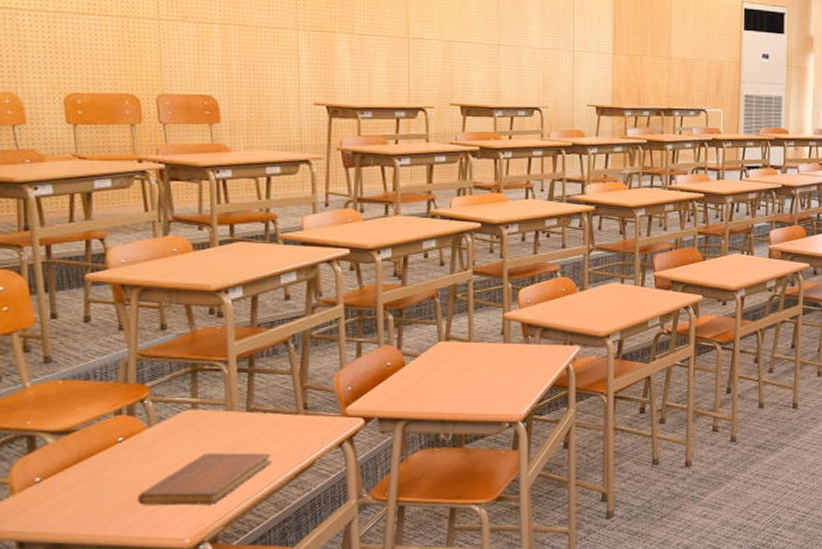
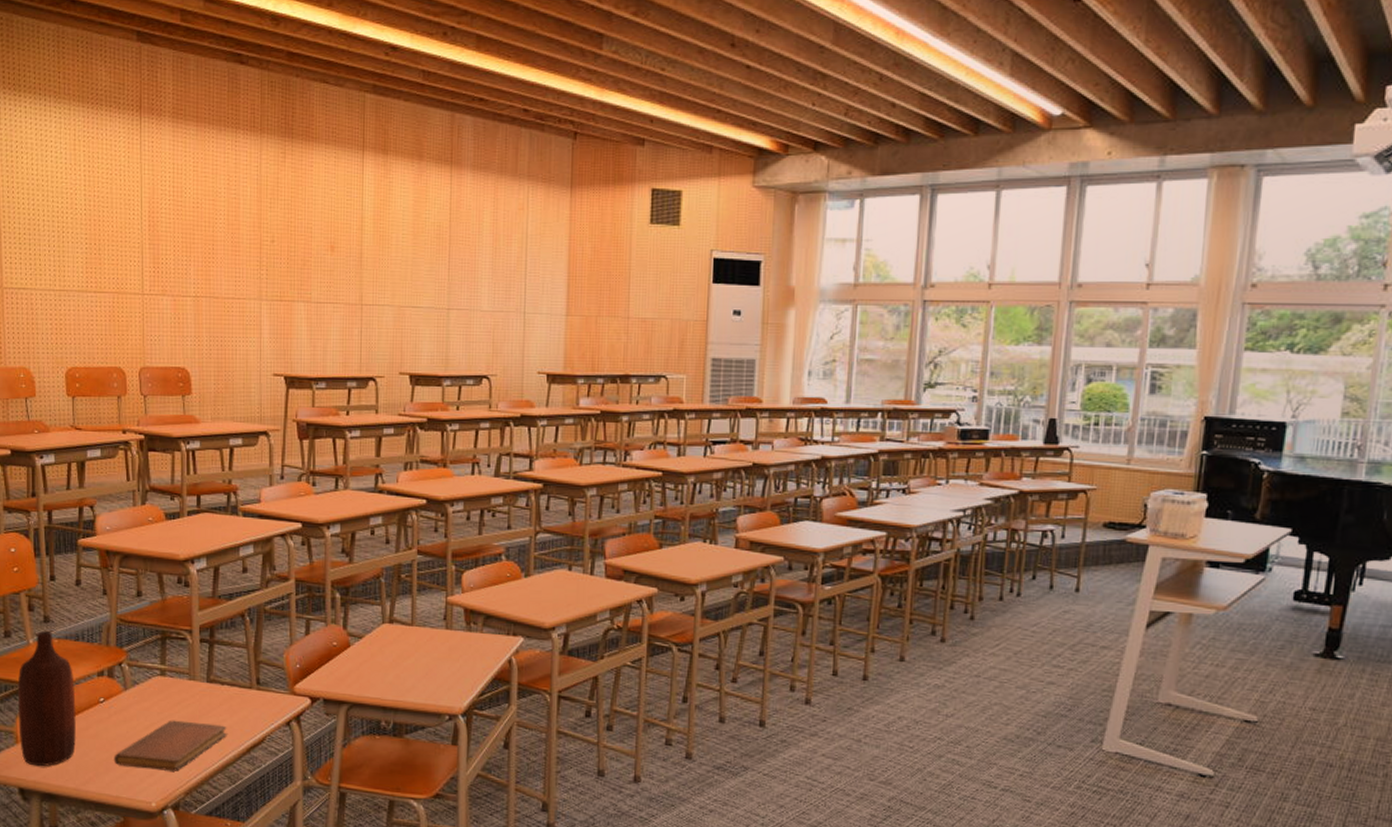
bottle: none [11,373,89,517] -> present [17,631,76,767]

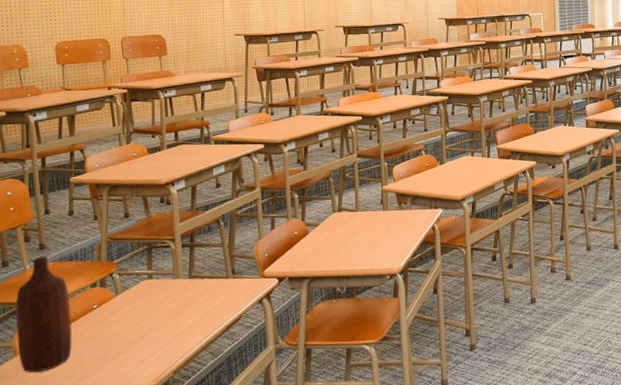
notebook: present [113,720,227,772] -> none [107,311,209,359]

